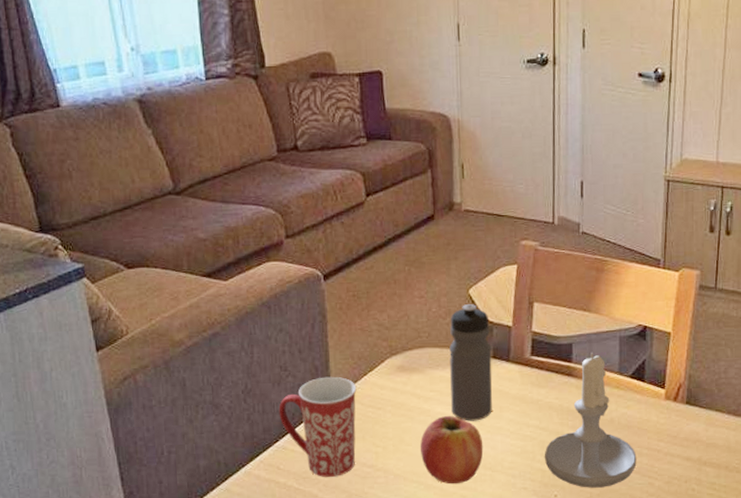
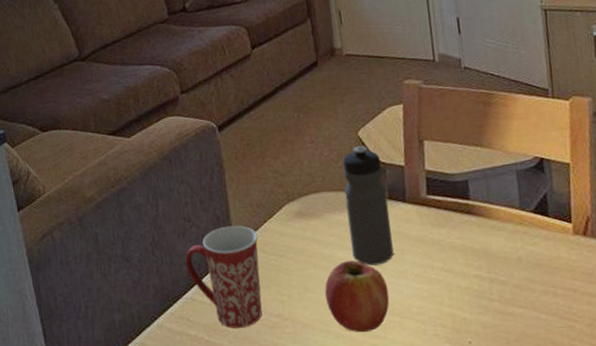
candle: present [544,353,637,488] -> none [452,189,553,333]

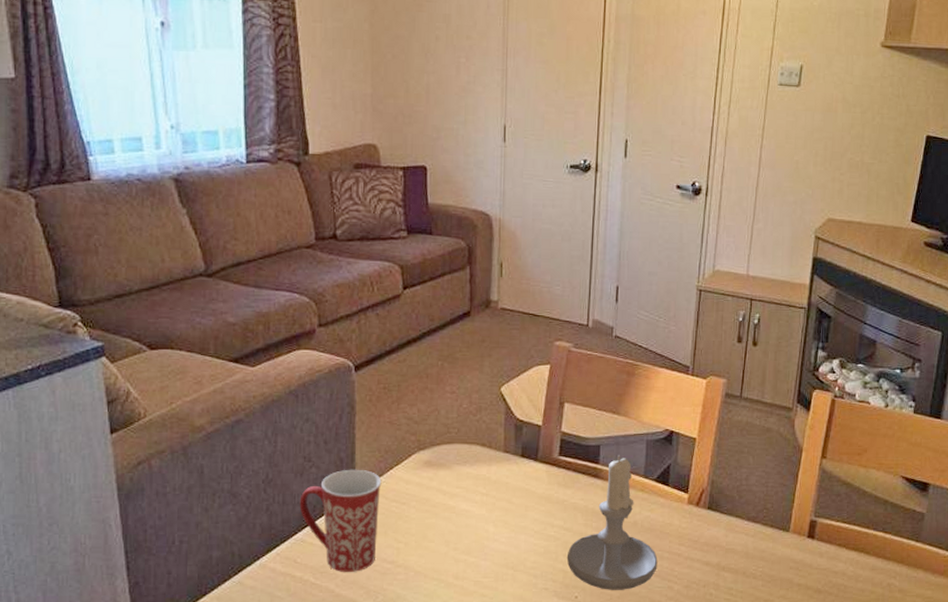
fruit: present [324,260,390,333] -> none [442,513,507,583]
water bottle: present [343,146,394,266] -> none [477,402,520,520]
candle: none [452,189,553,333] -> present [566,455,658,590]

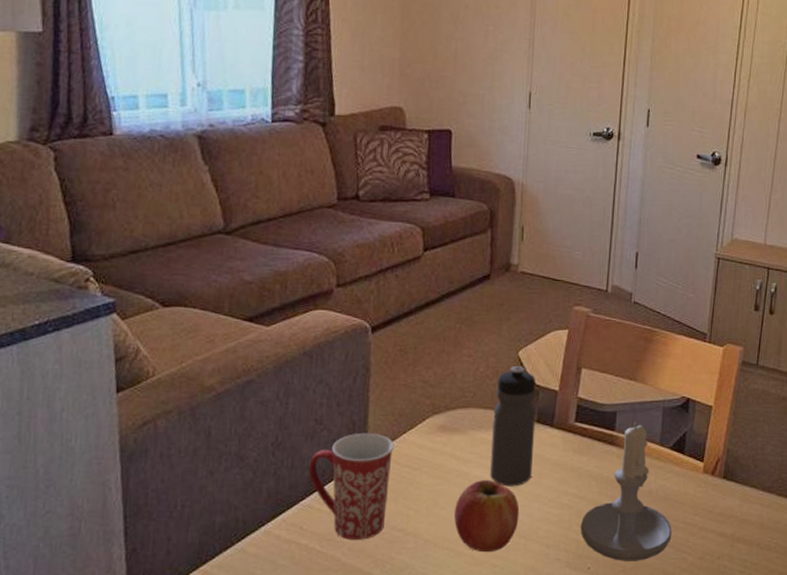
fruit: none [442,513,507,583] -> present [453,480,520,553]
water bottle: none [477,402,520,520] -> present [490,366,536,487]

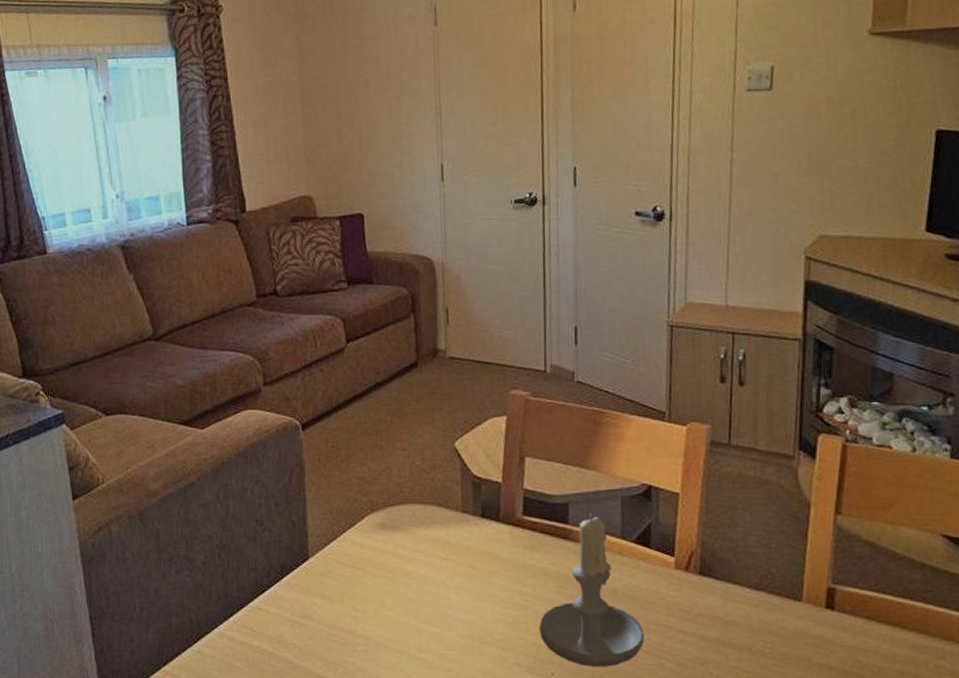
mug: present [308,432,394,540] -> none [253,532,336,642]
fruit: present [453,480,520,553] -> none [402,580,472,656]
water bottle: present [490,366,536,487] -> none [434,458,481,586]

